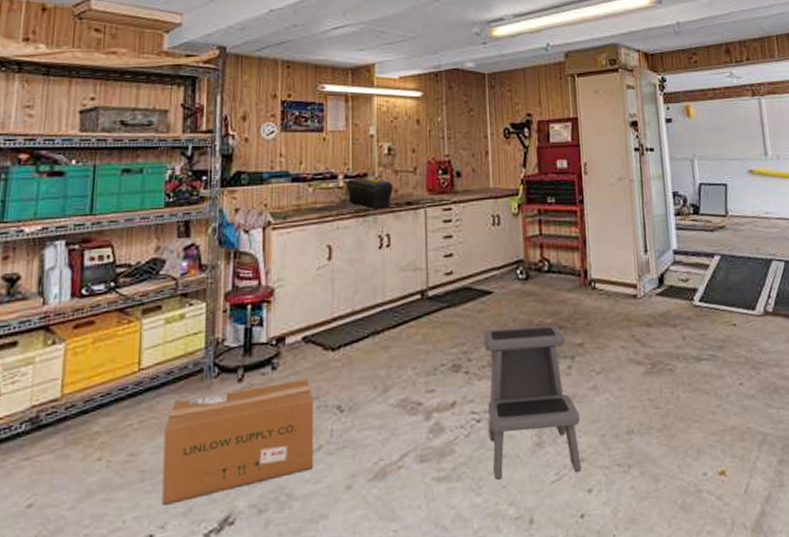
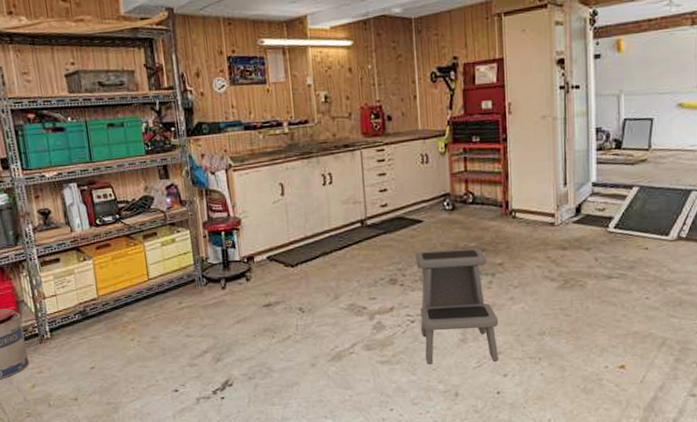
box: present [162,379,314,505] -> none [173,288,286,371]
toolbox: present [346,177,393,210] -> none [290,123,332,152]

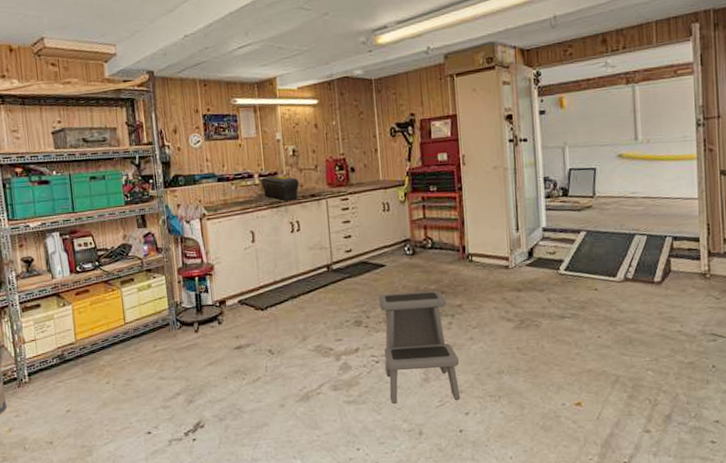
toolbox: none [290,123,332,152] -> present [260,175,299,202]

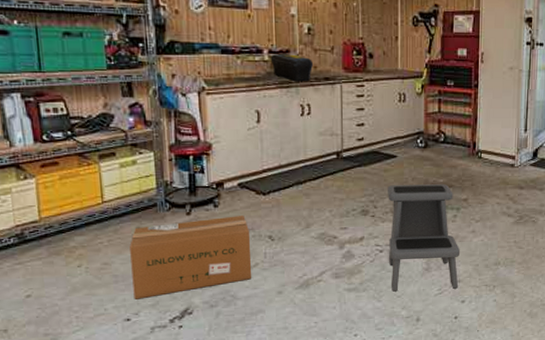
box: none [148,331,256,414] -> present [129,216,252,300]

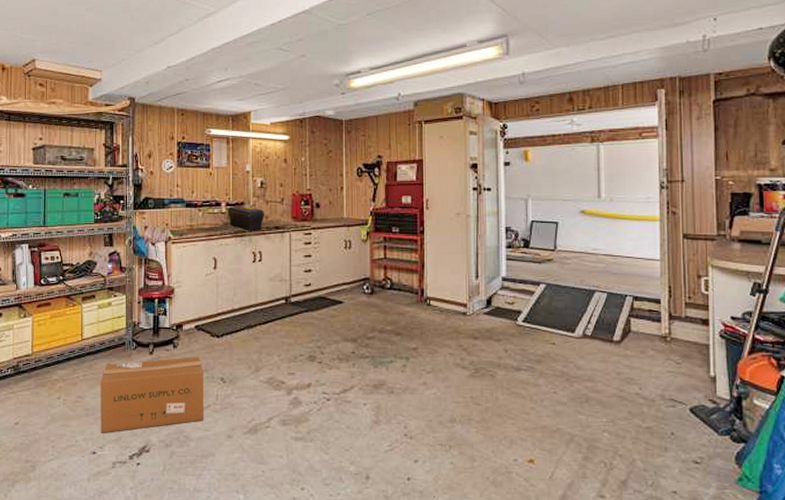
step stool: present [388,184,461,292] -> none [335,331,412,446]

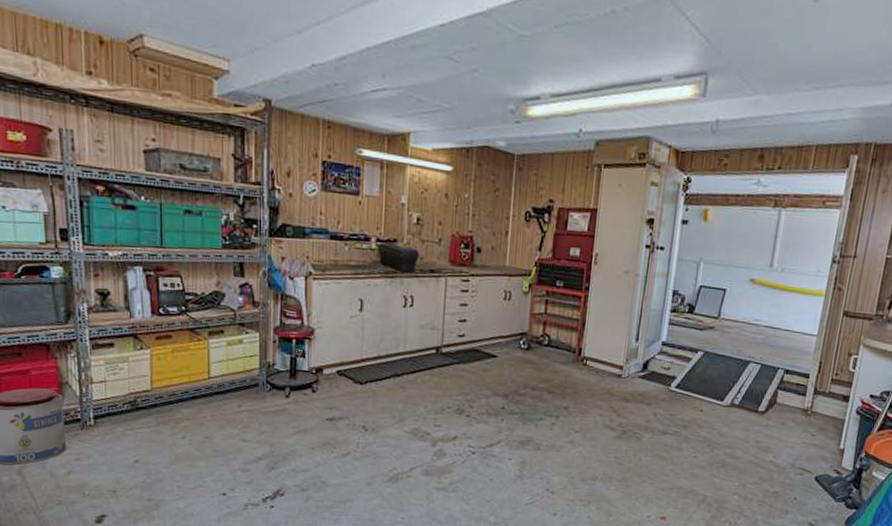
box: present [100,357,204,433] -> none [231,402,345,476]

